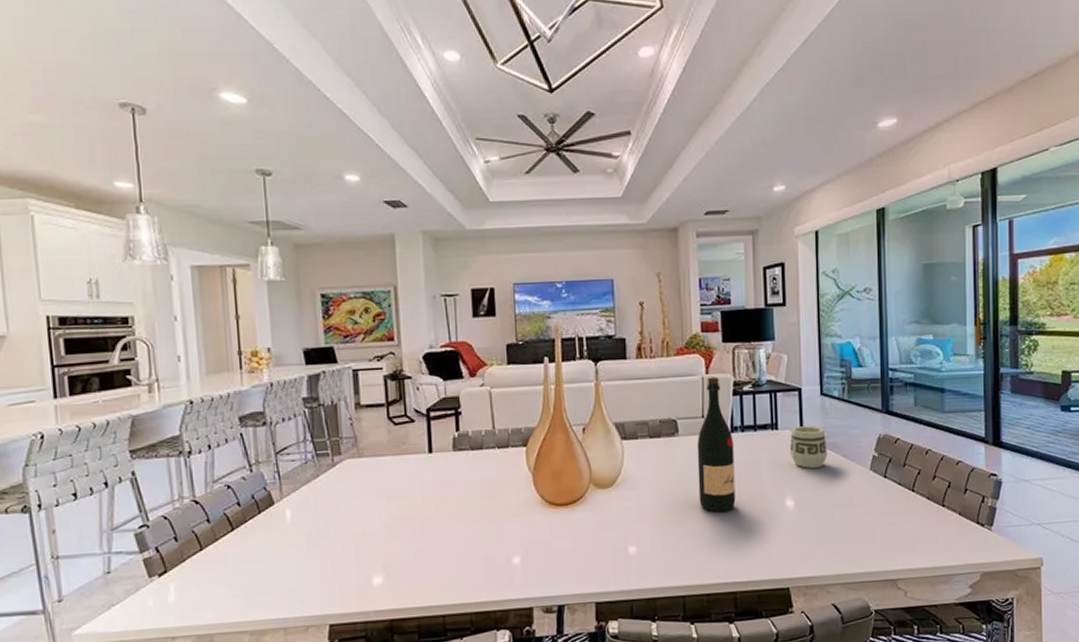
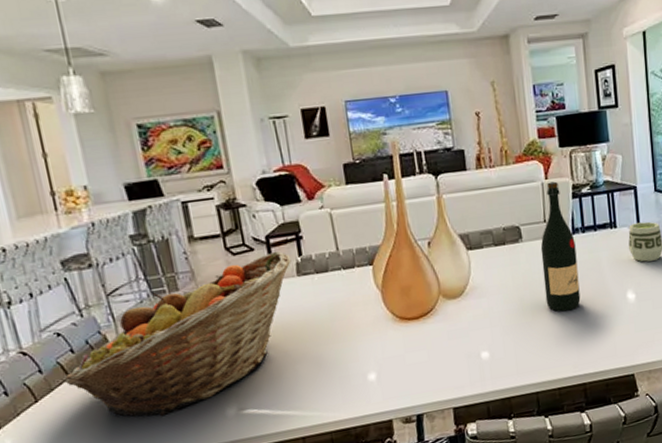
fruit basket: none [229,424,449,577] -> present [65,251,291,417]

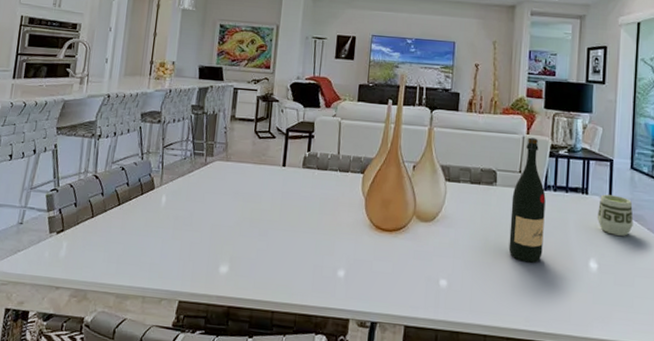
fruit basket: present [65,251,291,417] -> none [116,142,301,257]

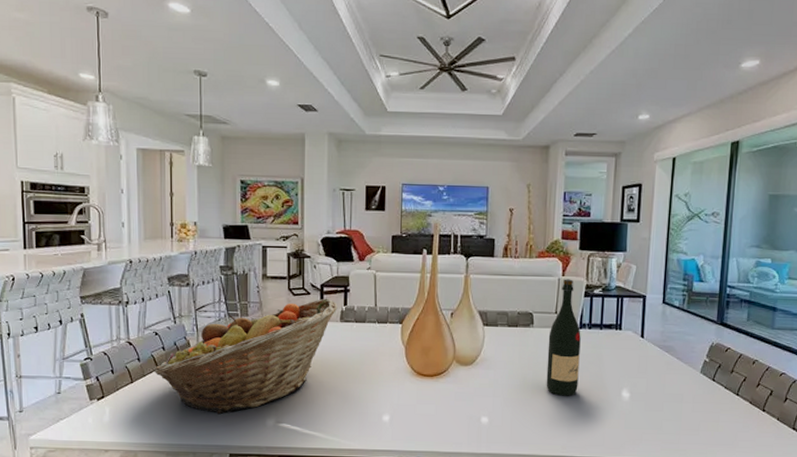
fruit basket: none [116,142,301,257] -> present [155,298,338,414]
cup: present [597,194,634,236] -> none [629,329,664,366]

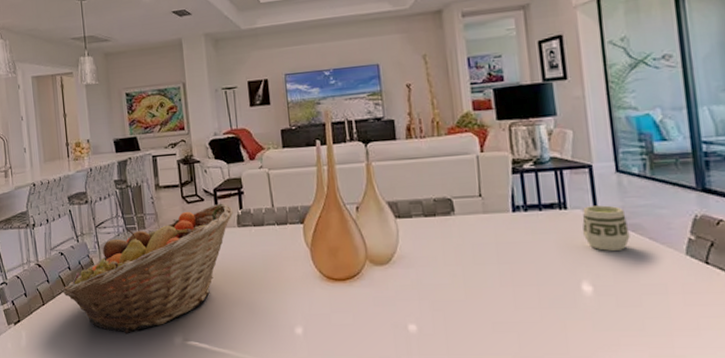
wine bottle: present [546,279,581,396] -> none [475,155,523,295]
cup: none [629,329,664,366] -> present [582,205,630,251]

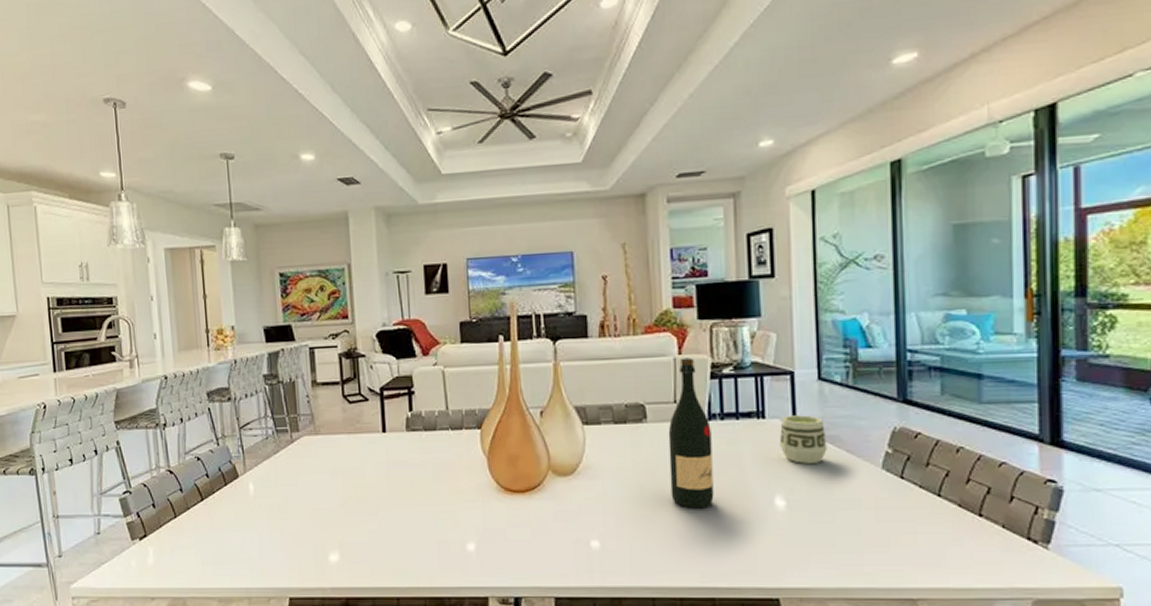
fruit basket: present [63,203,233,333] -> none [199,403,402,550]
wine bottle: none [475,155,523,295] -> present [668,357,714,509]

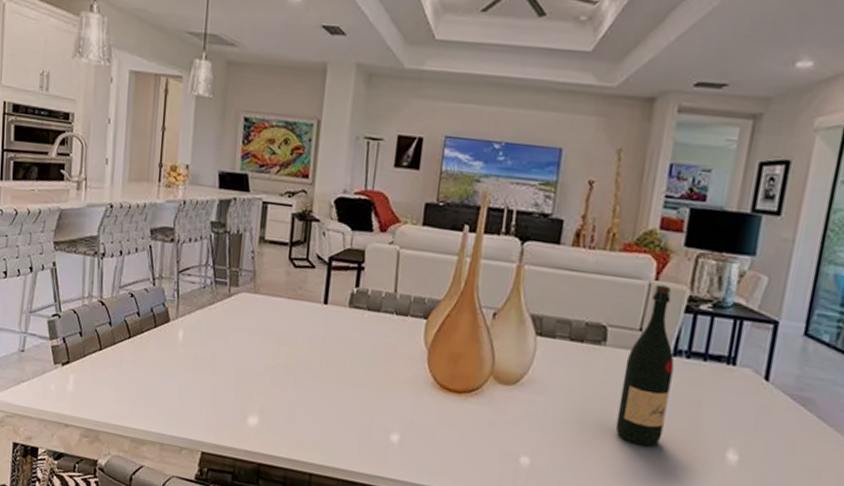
cup: present [779,415,827,464] -> none [744,367,800,424]

